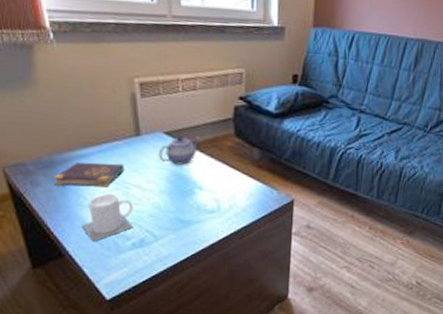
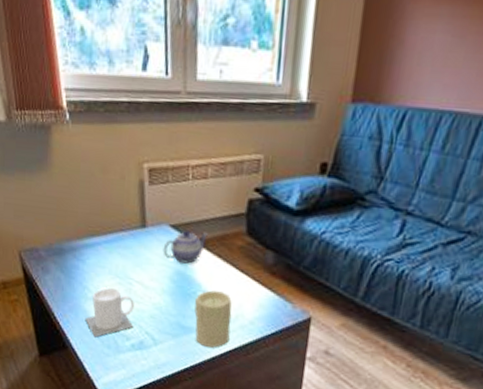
book: present [53,161,125,187] -> none [62,251,129,281]
candle: none [192,186,226,236] -> present [194,290,232,348]

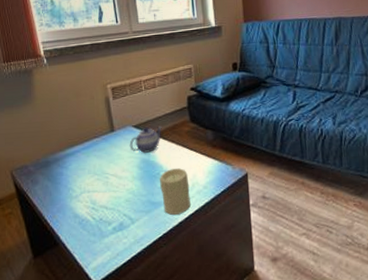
mug: present [85,288,134,338] -> none [72,185,114,229]

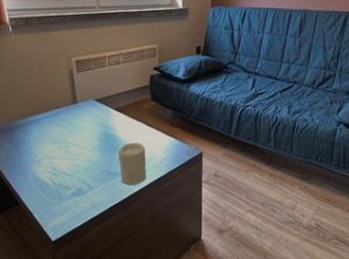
teapot: present [129,126,162,153] -> none [91,101,123,126]

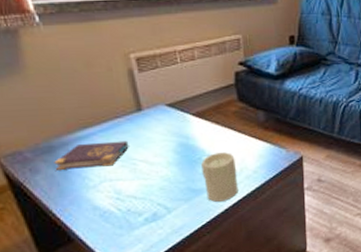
book: none [11,126,65,146] -> present [54,140,129,170]

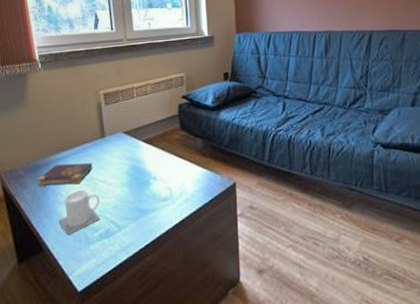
mug: none [89,172,145,222] -> present [58,190,101,235]
candle: present [201,152,238,202] -> none [148,176,178,223]

